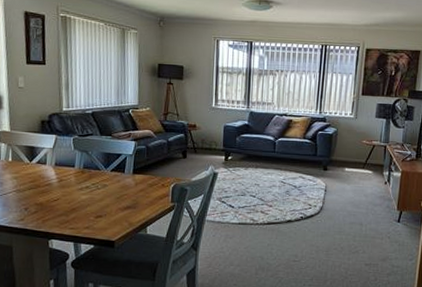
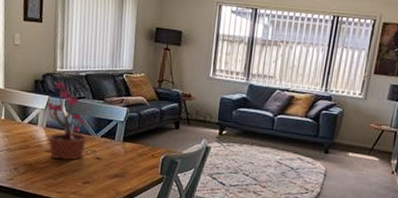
potted plant: none [54,120,114,196] -> present [46,81,103,160]

